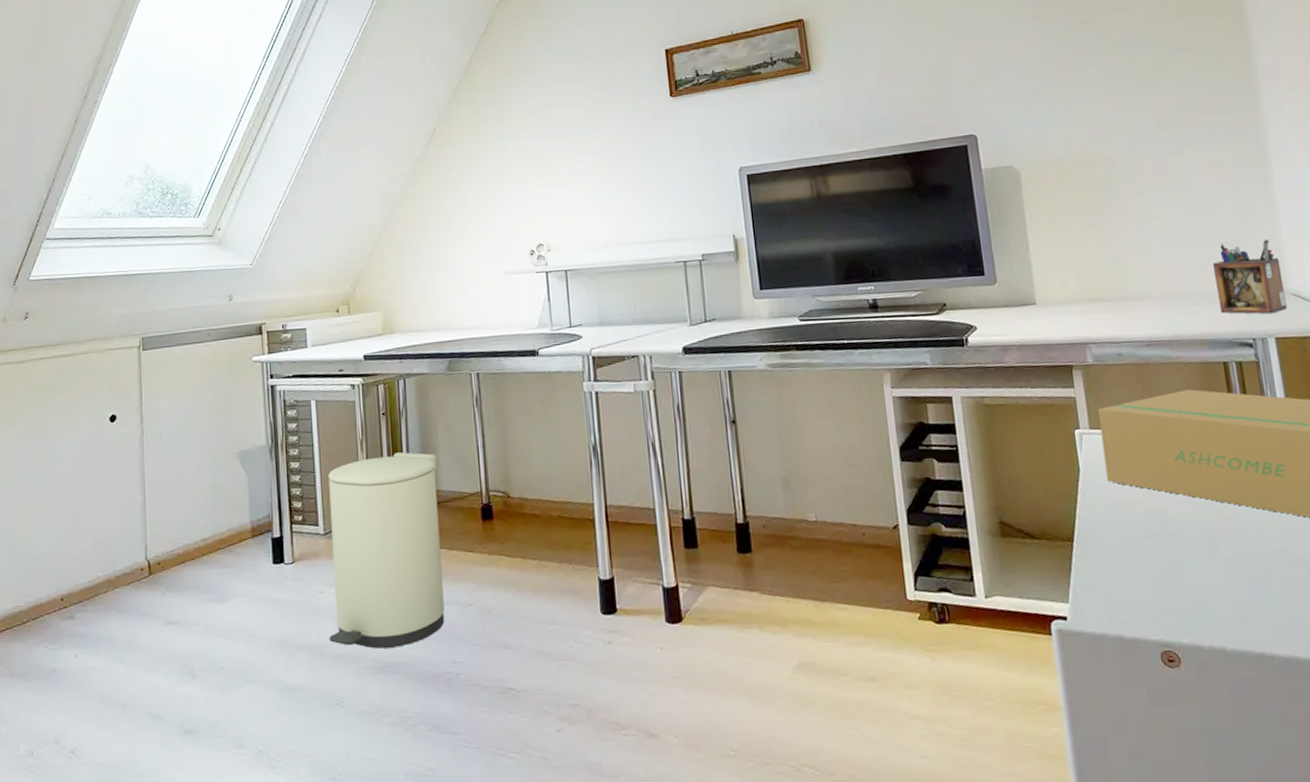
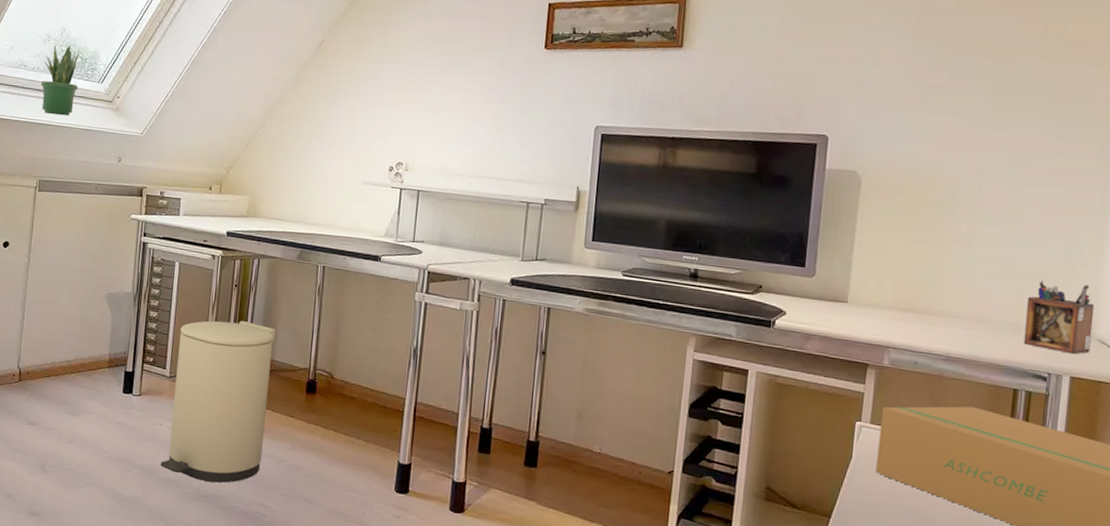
planter: none [129,181,172,263] -> present [40,43,79,116]

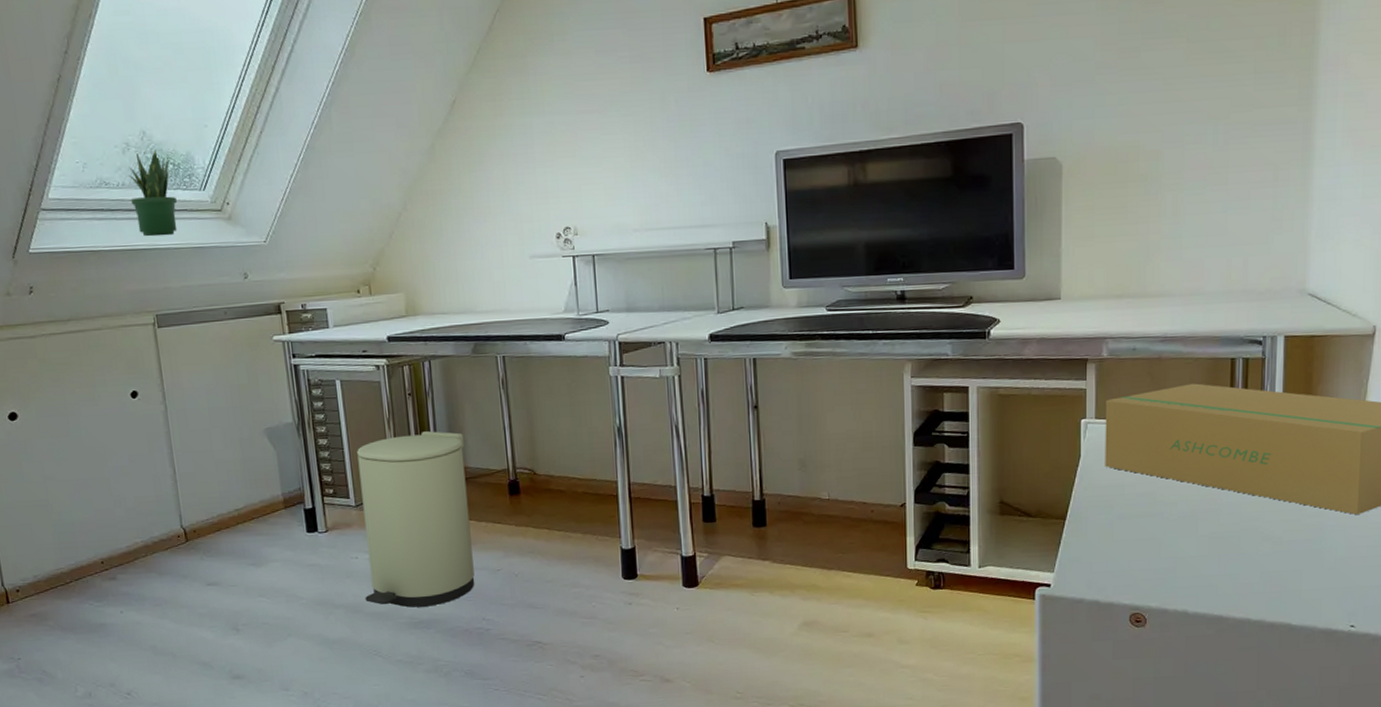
desk organizer: present [1023,280,1095,355] -> none [1237,240,1303,313]

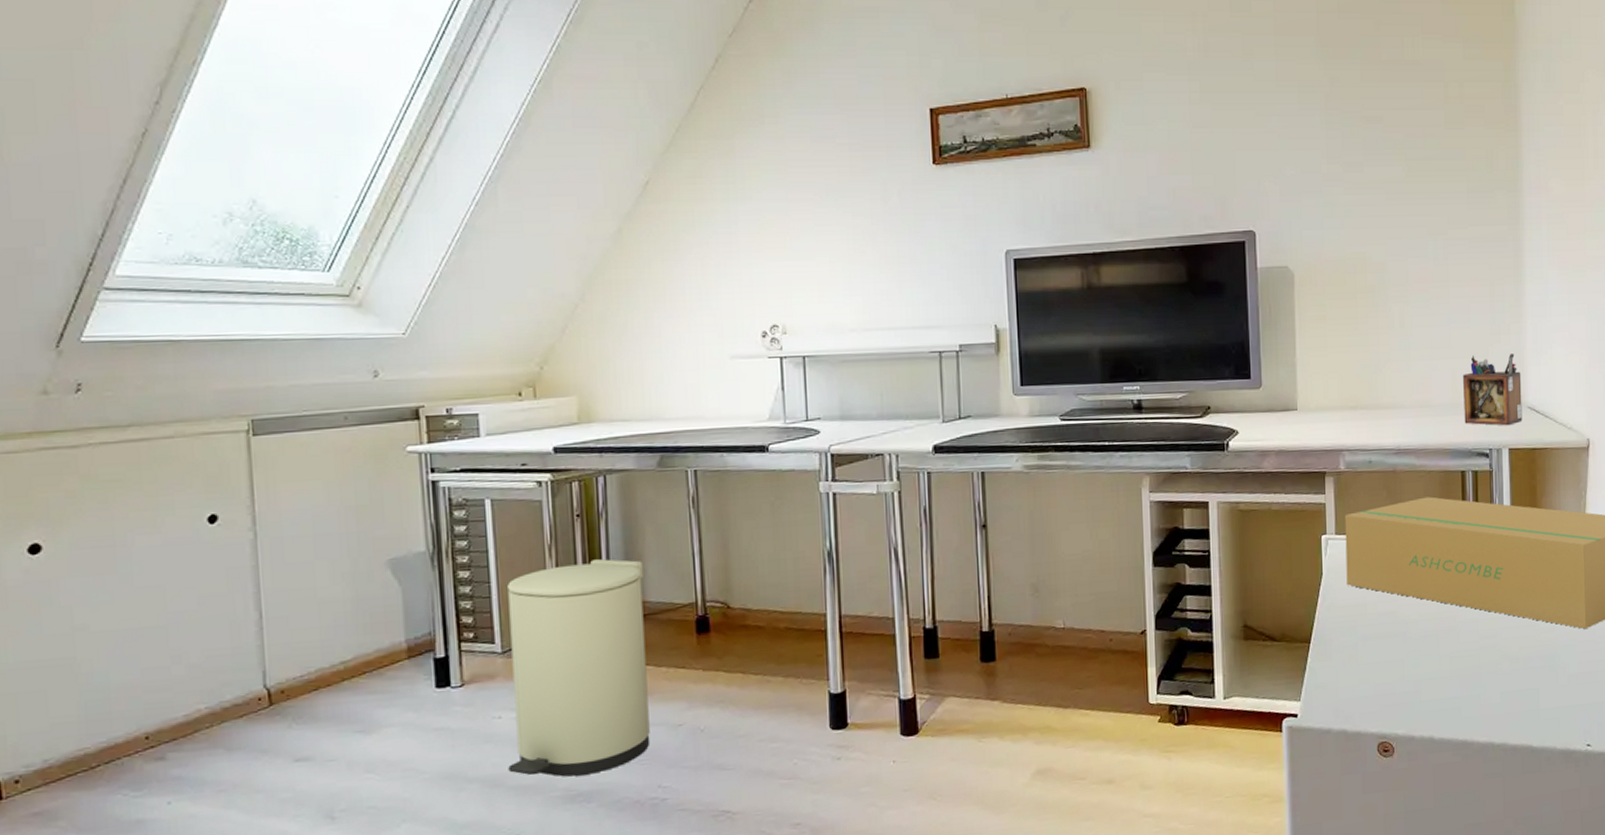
planter: present [128,149,178,237] -> none [228,222,291,325]
desk organizer: none [1237,240,1303,313] -> present [1463,354,1523,426]

